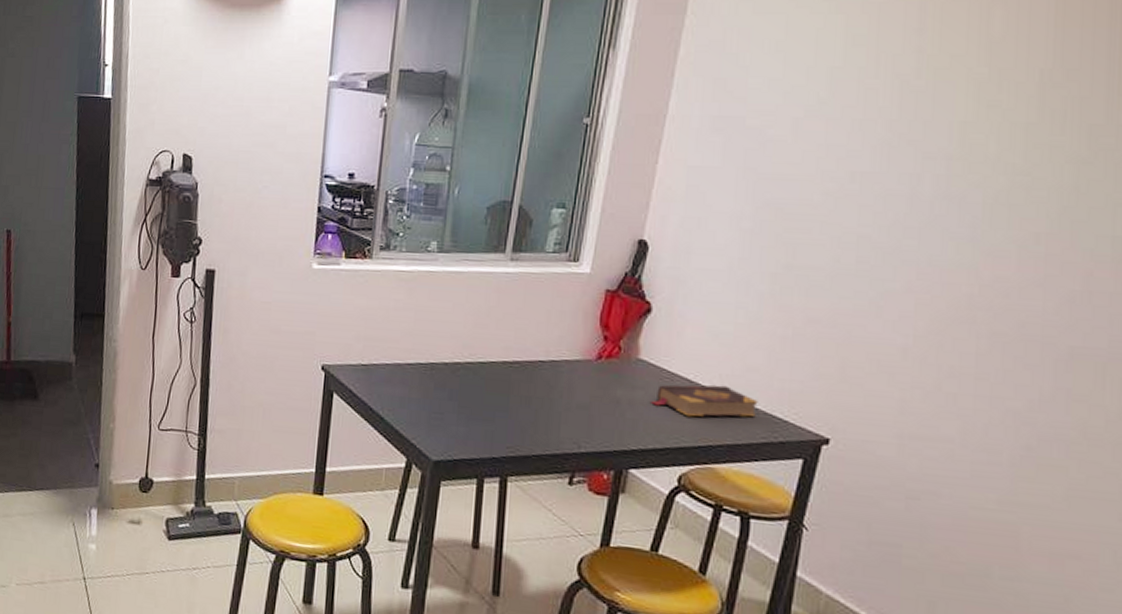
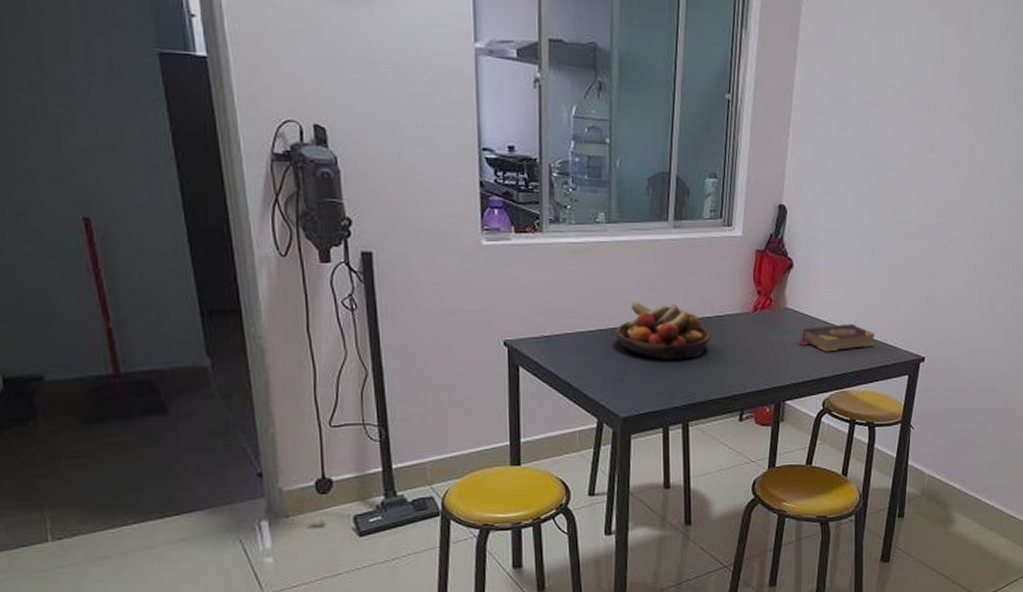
fruit bowl: none [436,337,544,405] -> present [616,302,712,360]

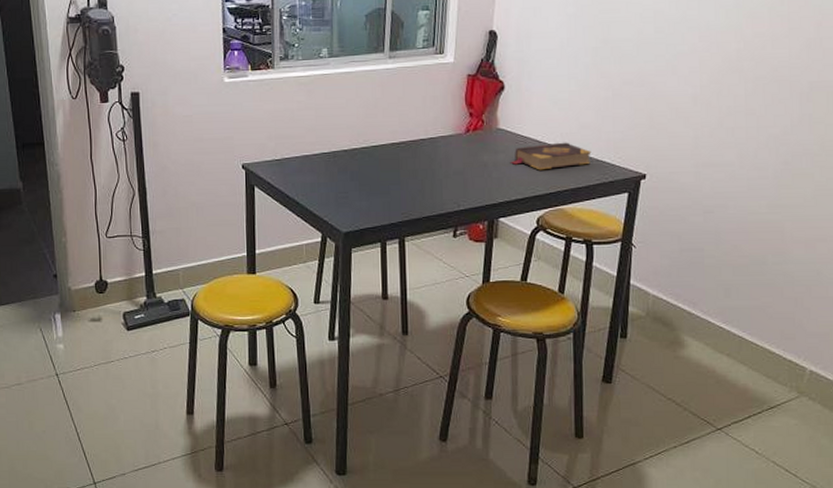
fruit bowl: present [616,302,712,360] -> none [338,127,426,179]

